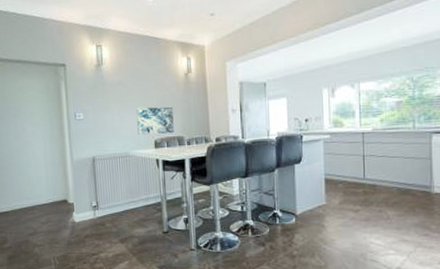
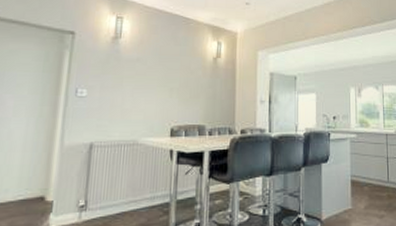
wall art: present [136,107,174,136] -> none [152,88,196,121]

